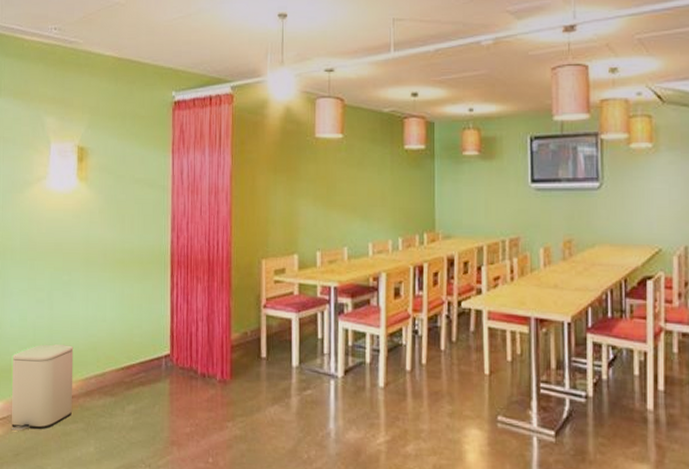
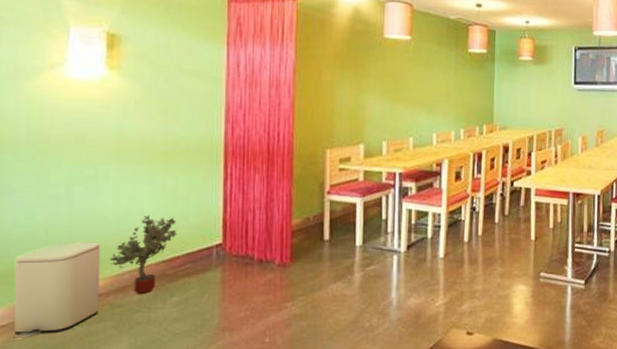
potted tree: none [80,321,133,400] -> present [109,215,178,295]

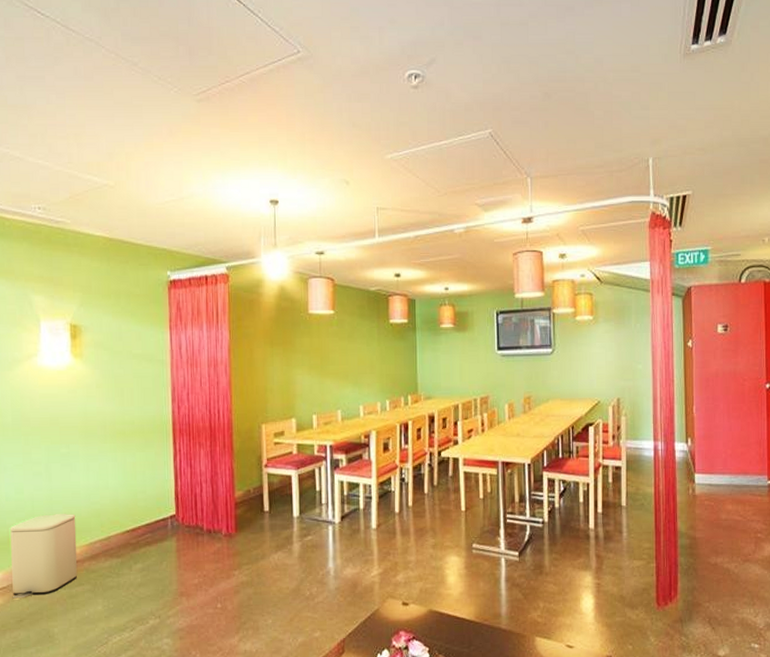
potted tree: present [109,215,178,295] -> none [83,489,138,562]

